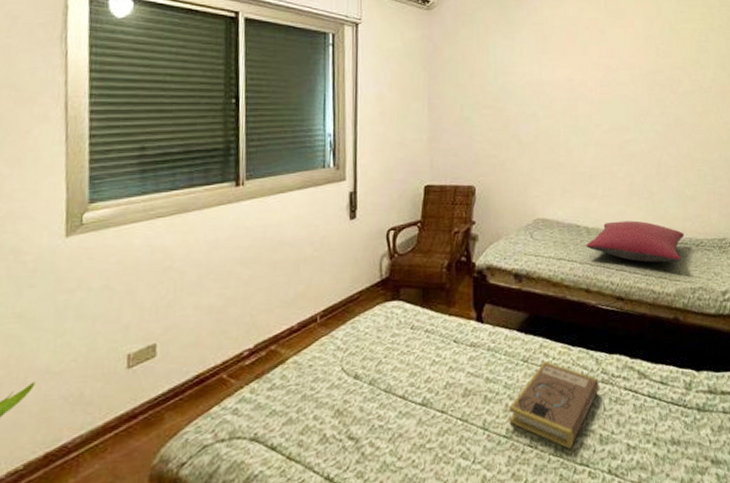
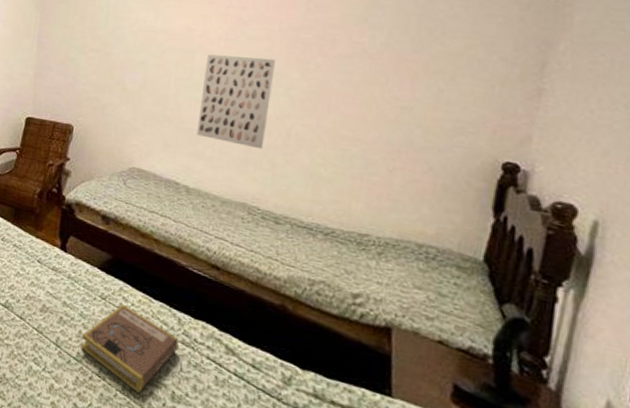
pillow: present [585,220,684,263] -> none [183,186,310,246]
wall art: none [588,100,642,181] -> present [196,54,277,150]

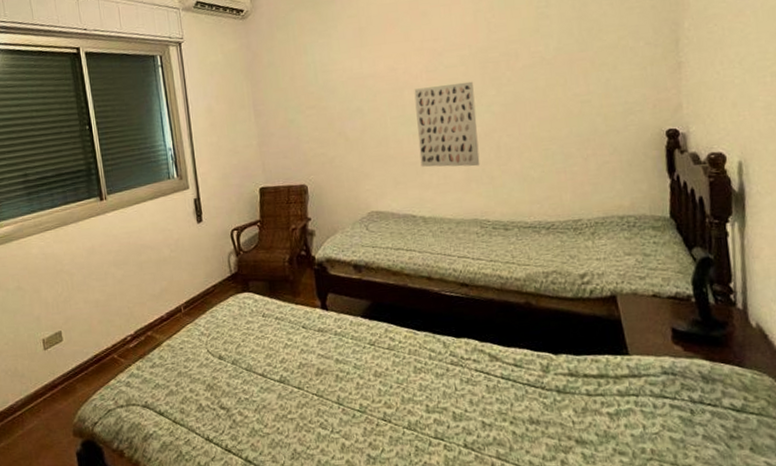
book: present [81,304,179,393] -> none [360,344,449,424]

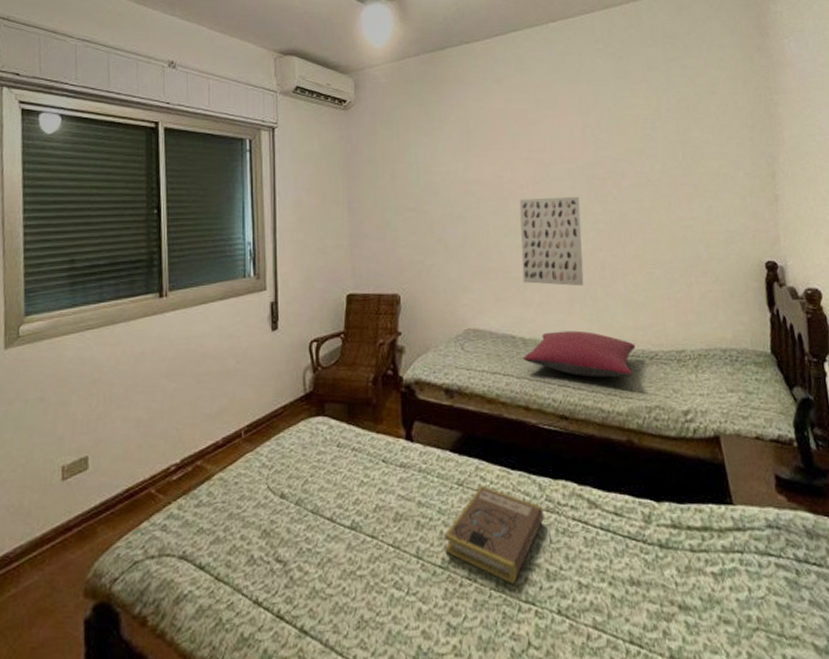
book: none [360,344,449,424] -> present [444,484,544,584]
pillow: none [423,207,532,249] -> present [522,330,636,378]

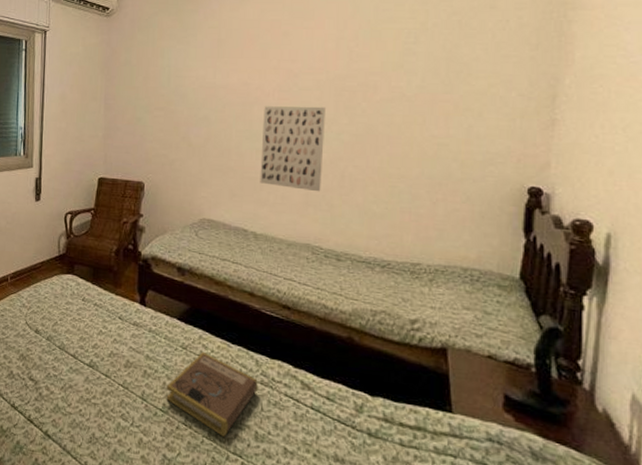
pillow: present [522,330,636,378] -> none [252,230,368,280]

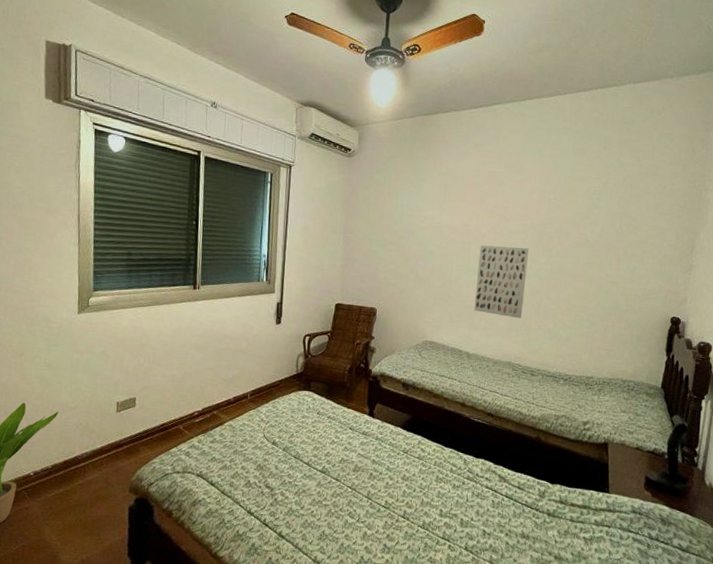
book: present [166,351,258,437] -> none [388,454,465,525]

